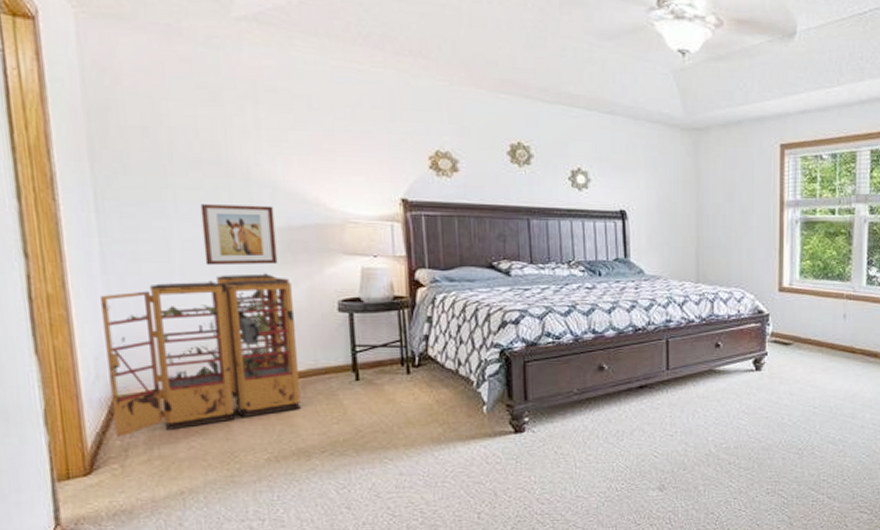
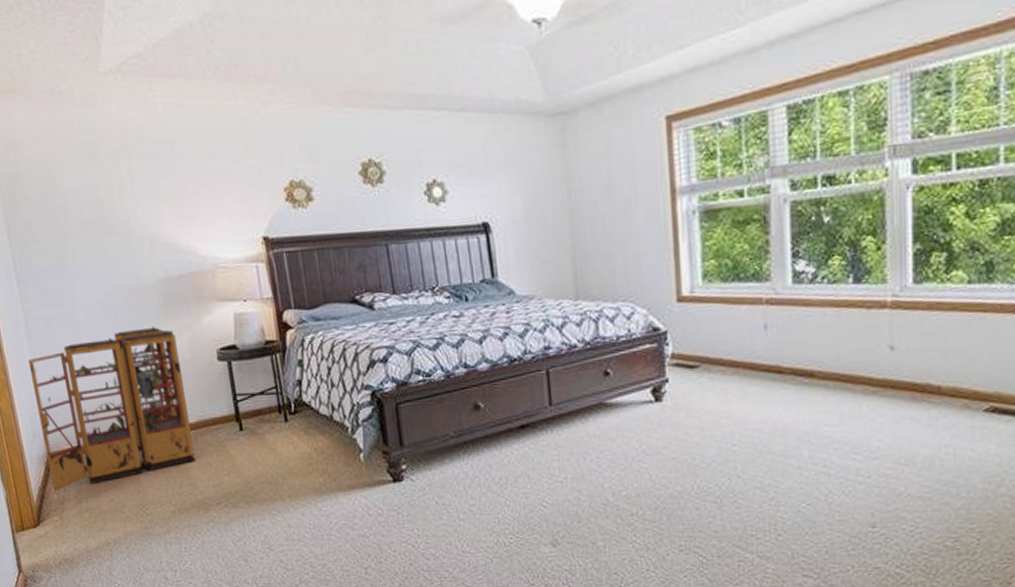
wall art: present [200,204,278,266] -> none [94,258,162,323]

